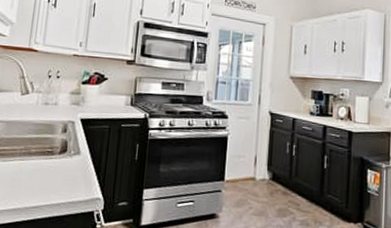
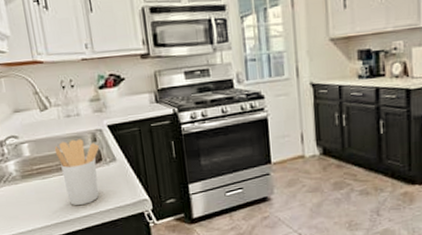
utensil holder: none [22,127,68,195] -> present [54,139,99,206]

